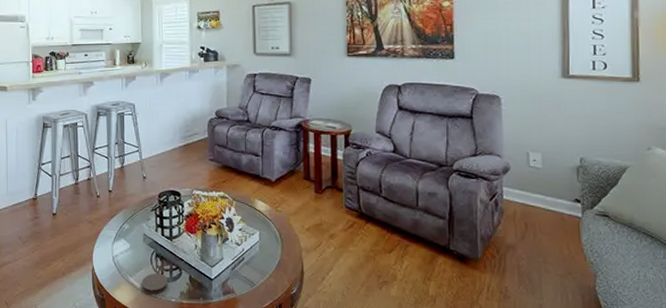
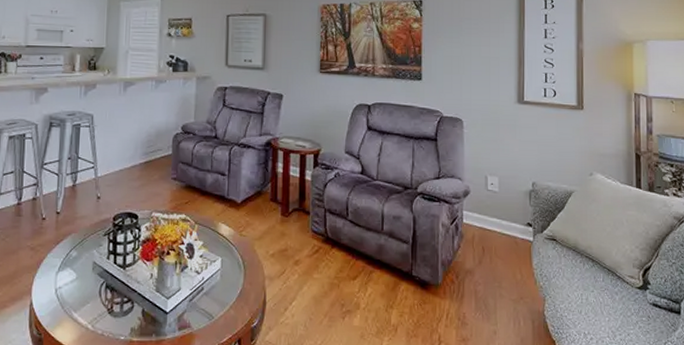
coaster: present [141,273,168,294] -> none [86,307,117,332]

